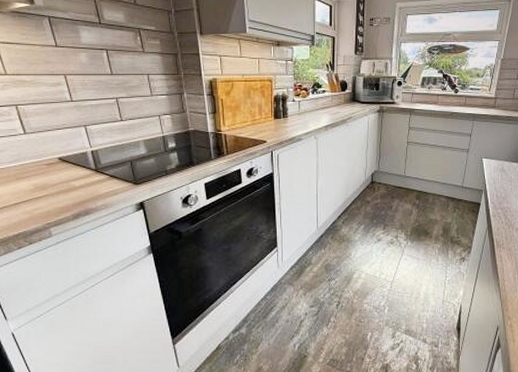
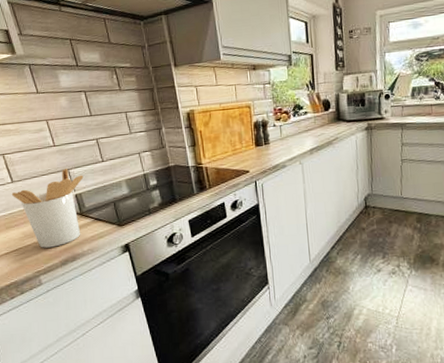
utensil holder: none [23,124,101,201] -> present [11,168,84,248]

